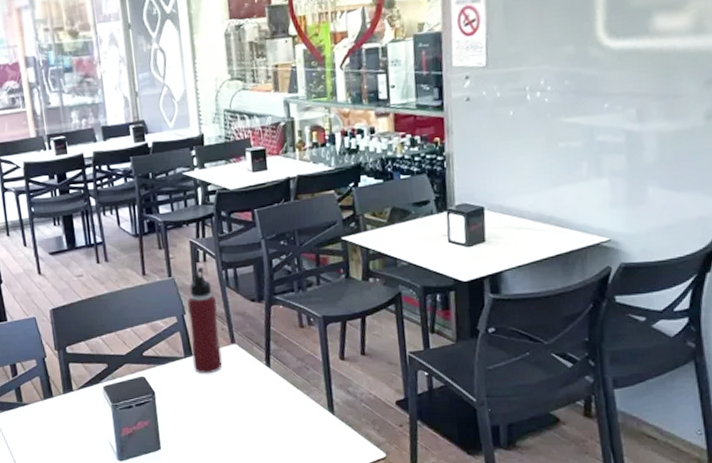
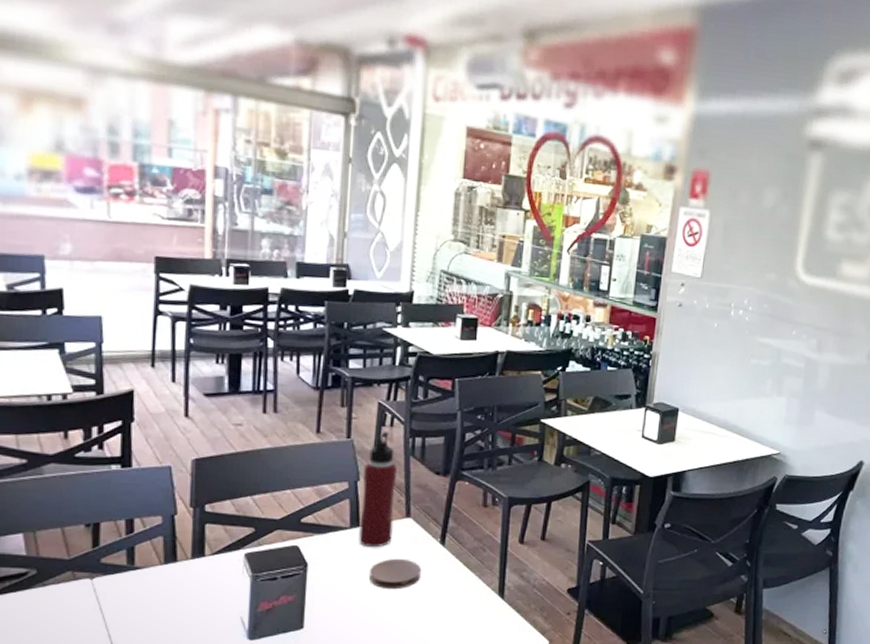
coaster: none [208,382,253,411] -> present [370,558,421,590]

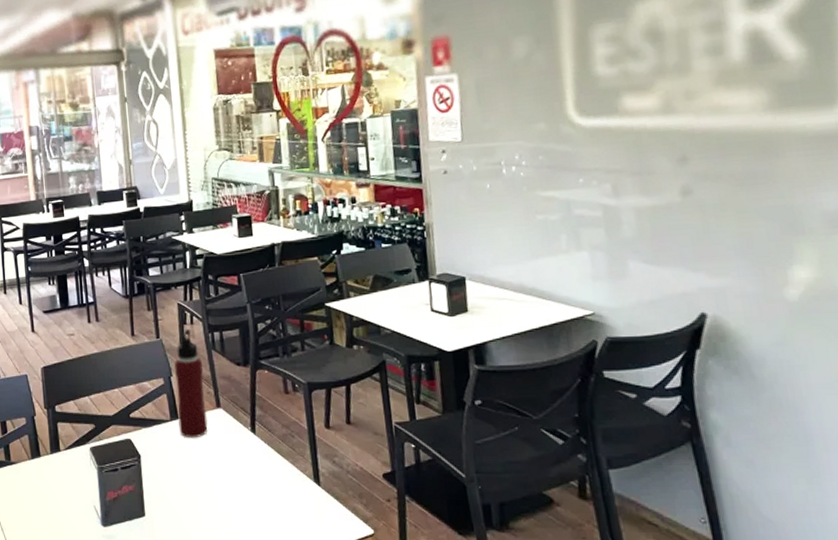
coaster: present [370,558,421,590] -> none [193,447,238,478]

